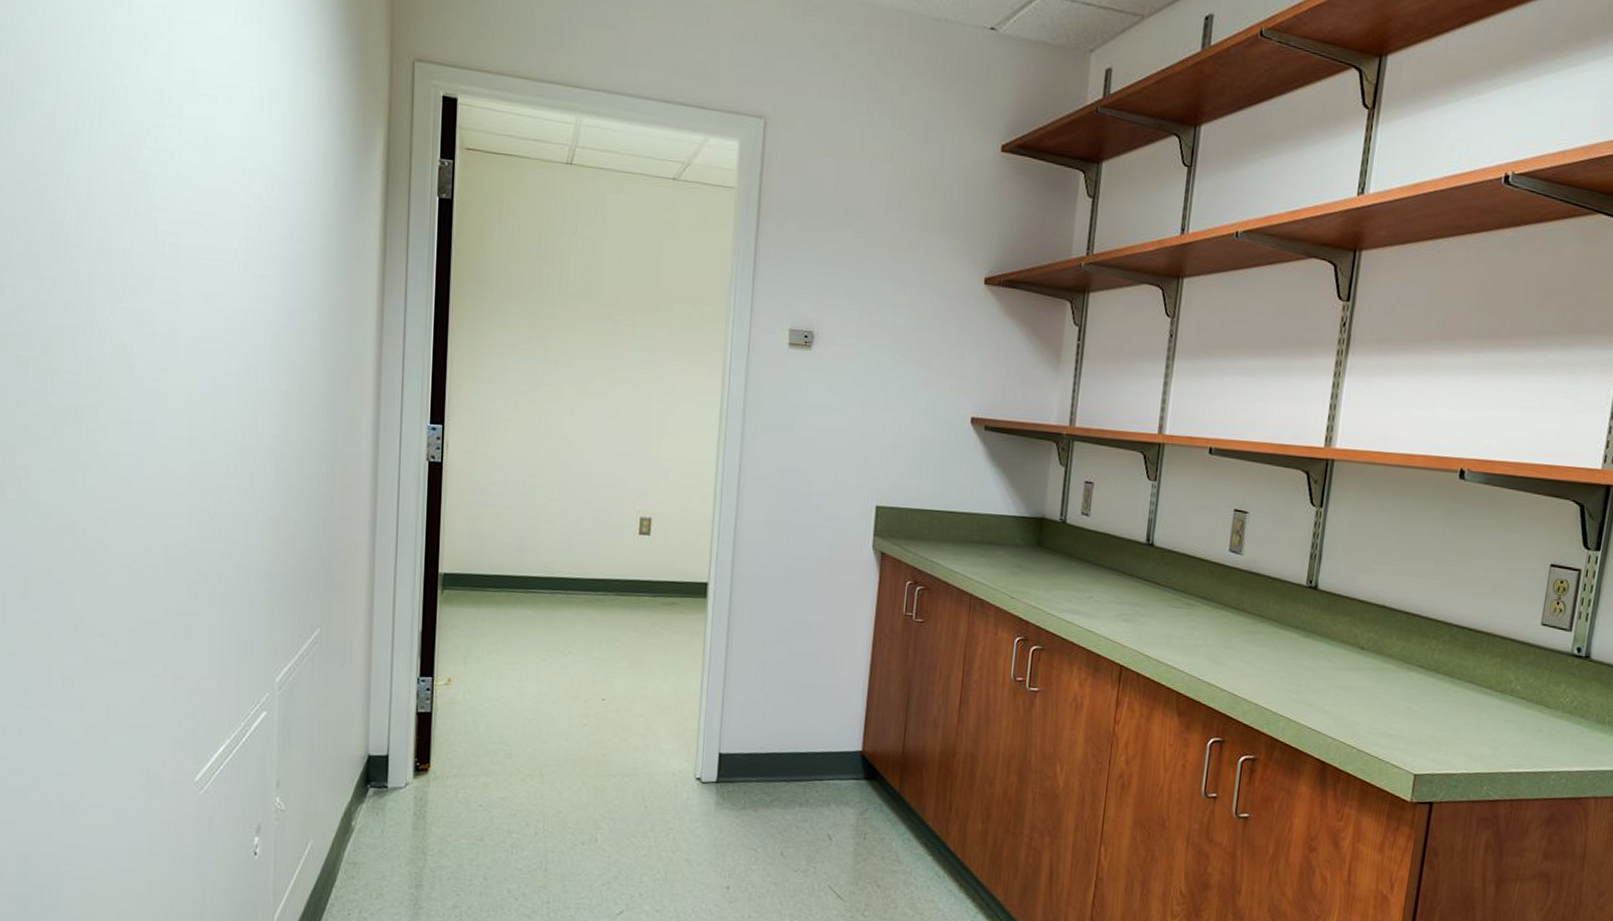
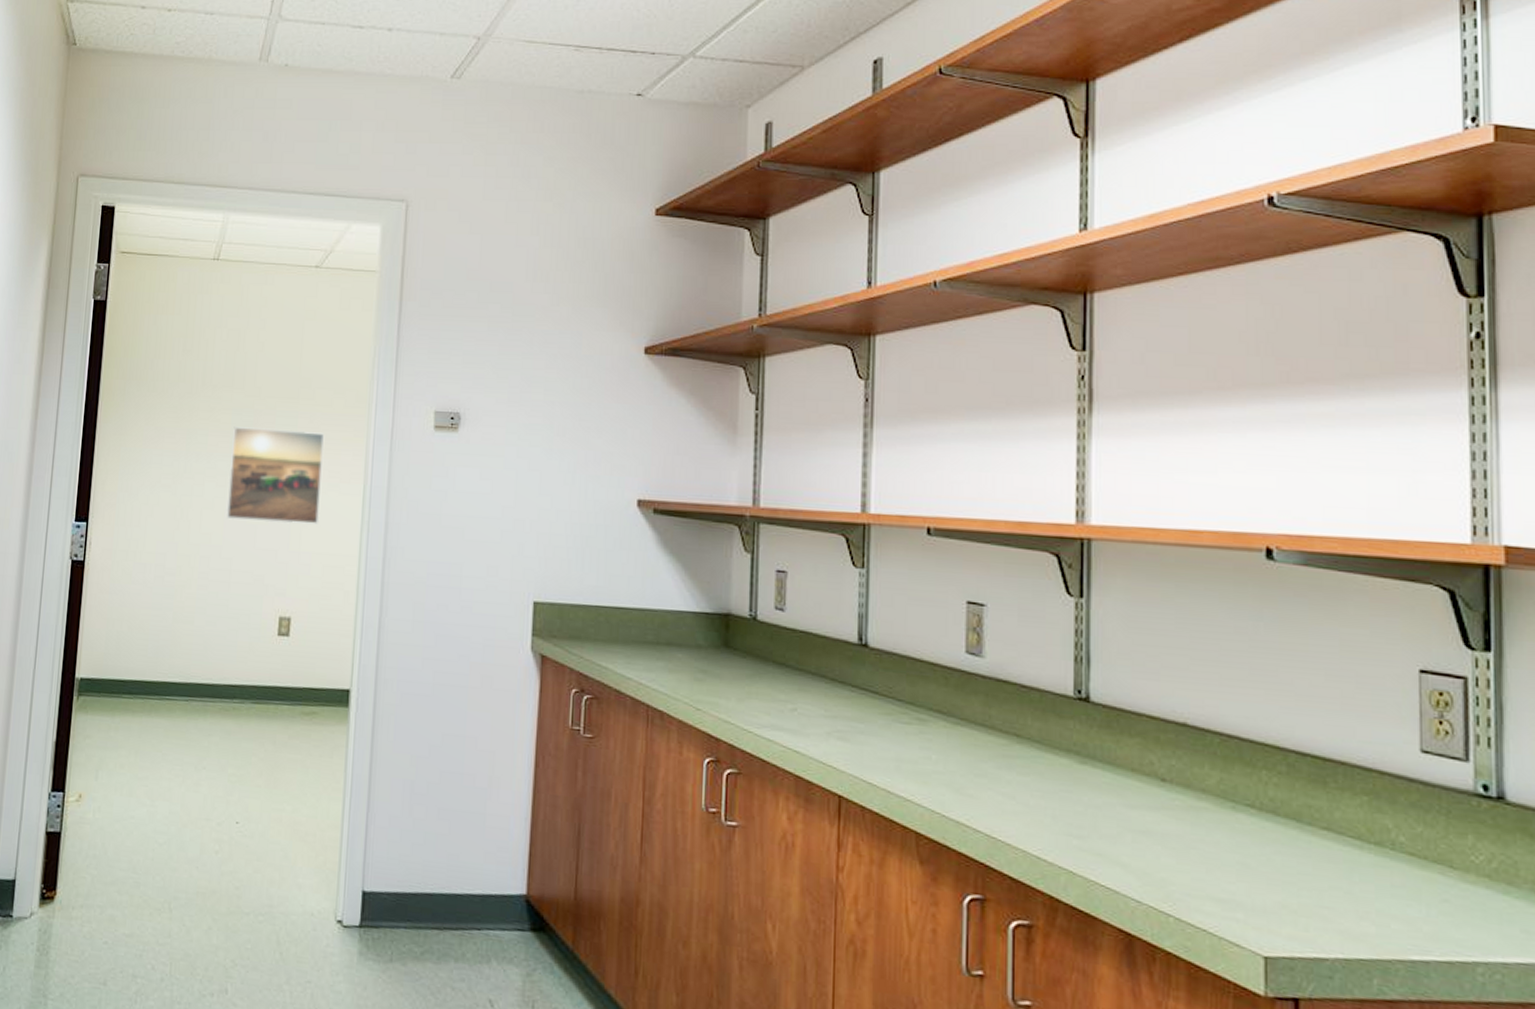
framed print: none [586,335,682,432] -> present [226,426,324,524]

